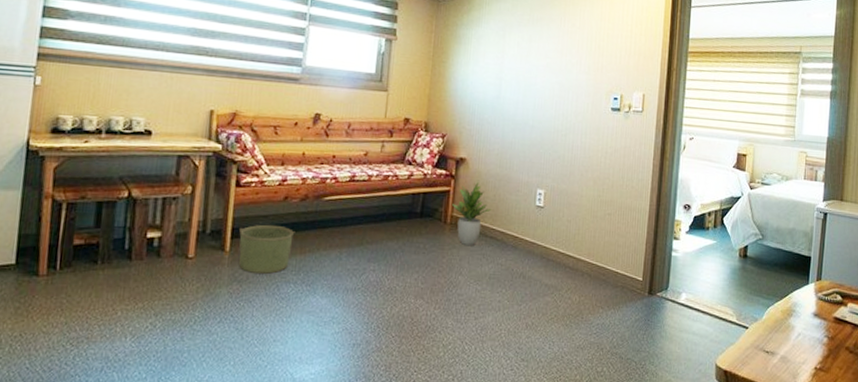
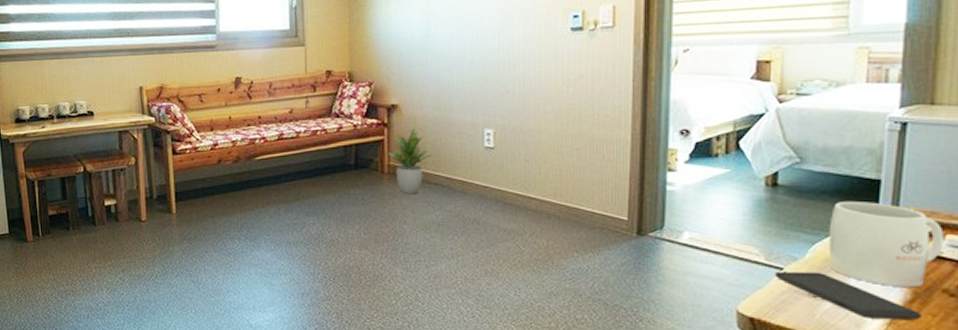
basket: present [239,224,295,274] -> none [182,186,233,232]
mobile phone: none [742,330,833,372] -> present [774,271,922,319]
mug: none [777,273,847,346] -> present [828,202,944,288]

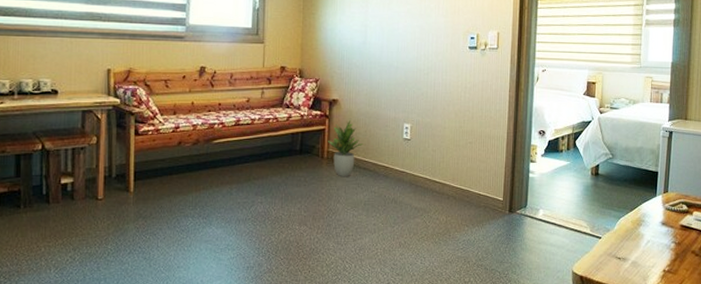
mobile phone: present [774,271,922,319] -> none [595,239,681,274]
mug: present [828,202,944,288] -> none [628,188,692,250]

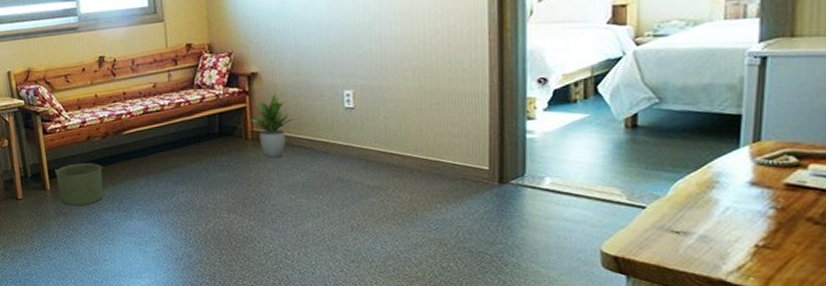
basket: none [141,167,190,210] -> present [55,162,103,206]

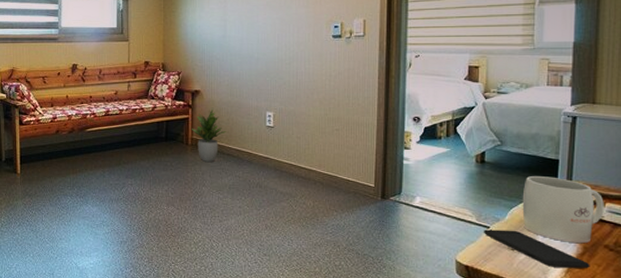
basket: present [55,162,103,206] -> none [26,152,67,189]
mobile phone: none [636,208,787,250] -> present [483,229,590,268]
mug: none [690,137,807,219] -> present [522,176,604,244]

